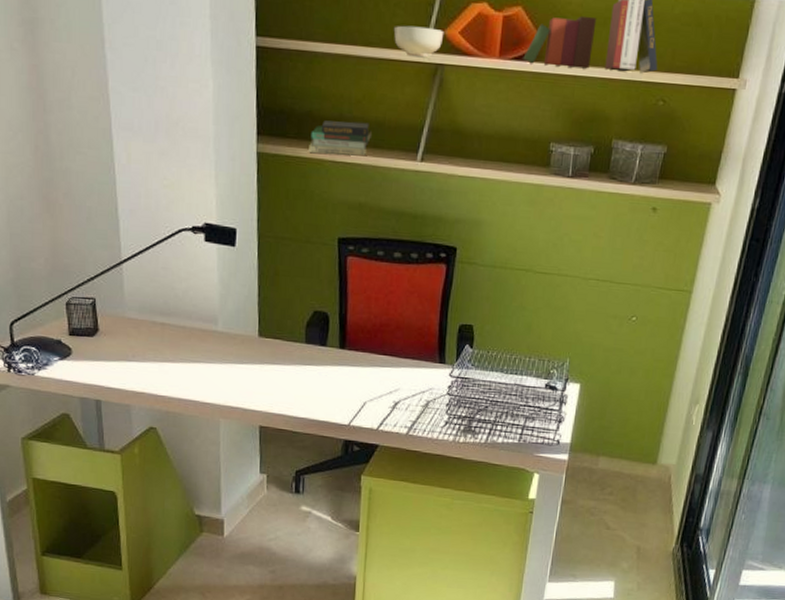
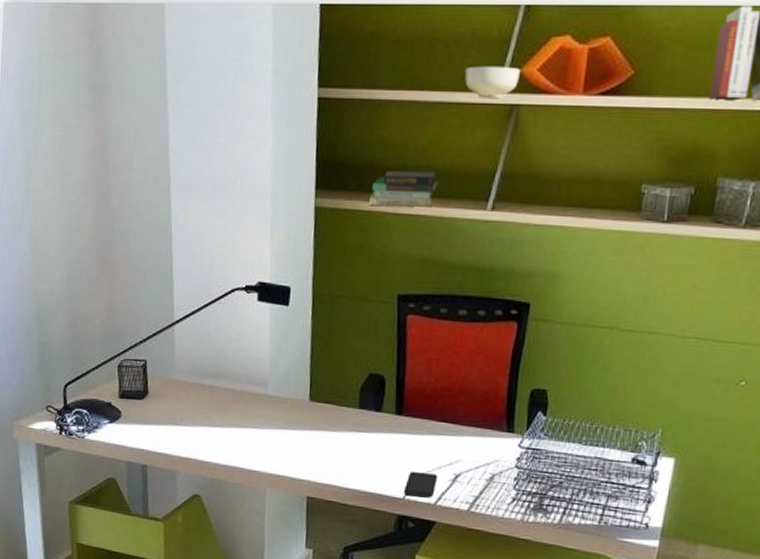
mobile phone: none [349,399,379,424] -> present [404,471,438,498]
books: present [523,15,597,70] -> none [610,41,700,102]

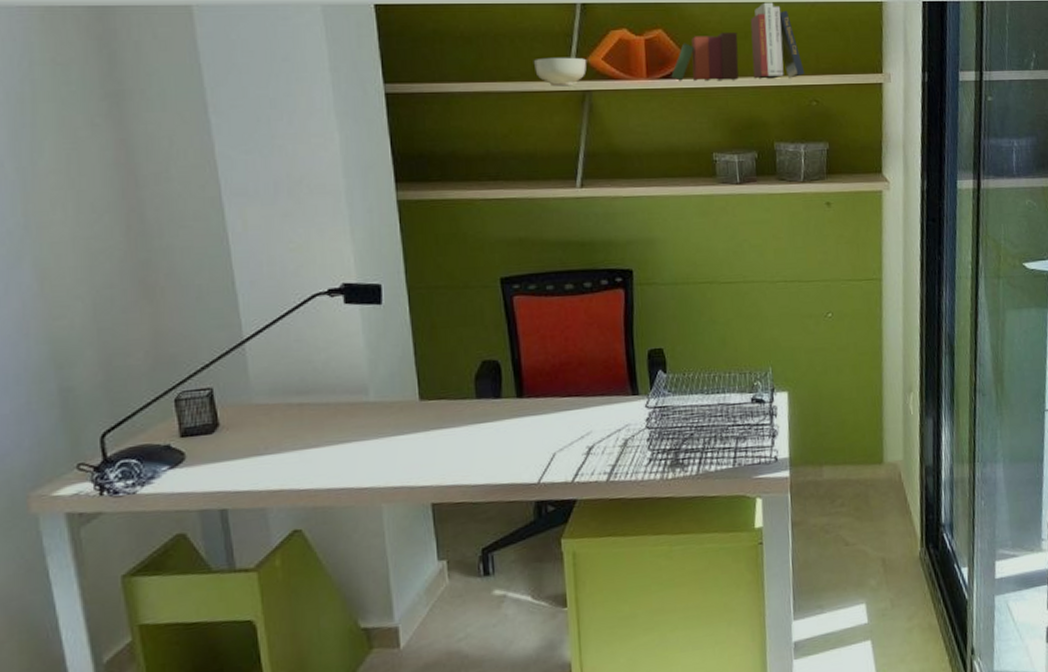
books: present [369,170,439,207] -> none [456,156,525,194]
mobile phone: present [404,471,438,498] -> none [538,451,571,479]
books: none [610,41,700,102] -> present [671,32,739,82]

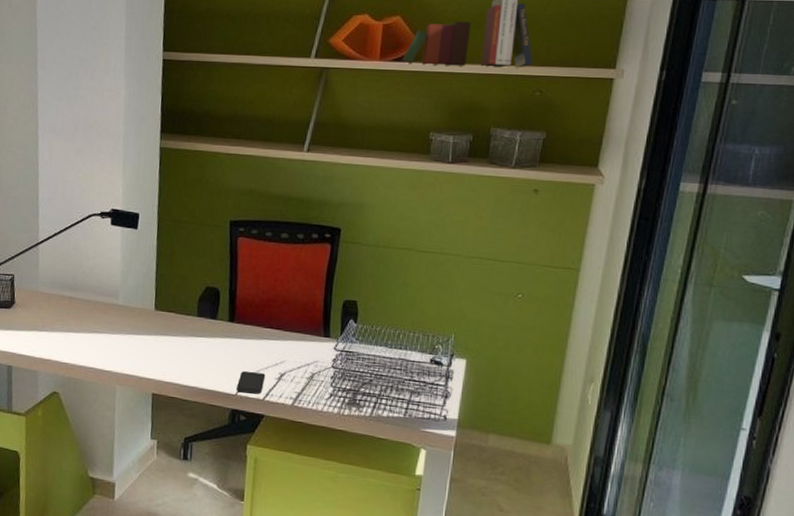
bowl: present [533,57,587,87] -> none [283,36,329,63]
mobile phone: none [538,451,571,479] -> present [237,370,266,395]

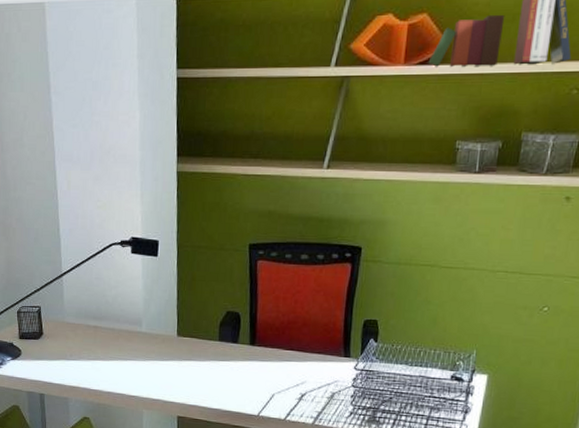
mobile phone: present [237,370,266,395] -> none [259,392,287,415]

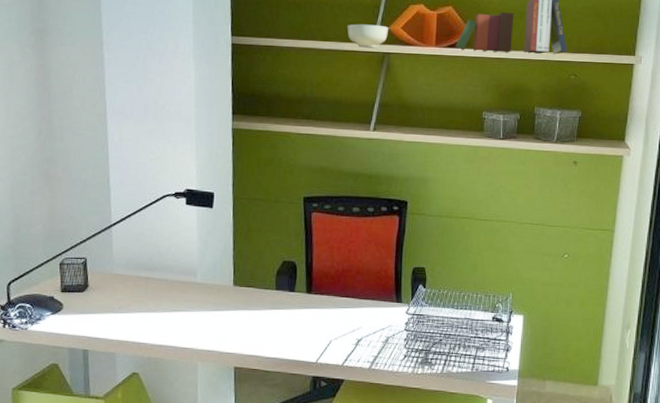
bowl: none [301,43,350,72] -> present [346,23,389,48]

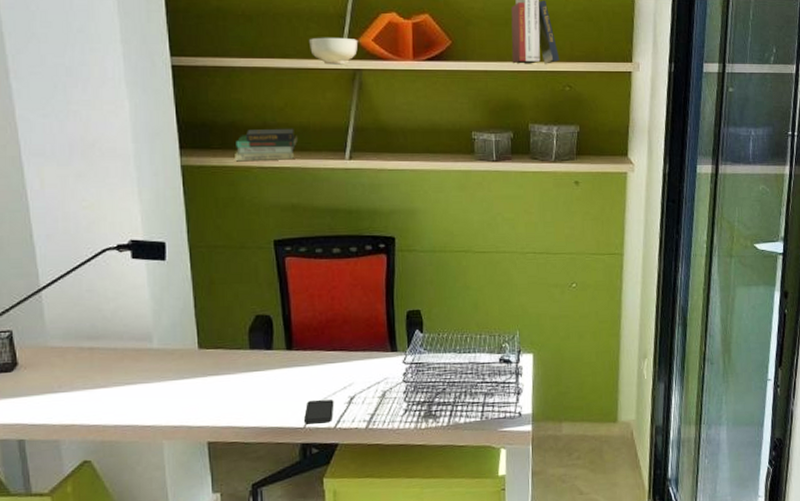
books: none [277,100,332,129] -> present [235,128,299,162]
mobile phone: none [317,339,344,360] -> present [304,399,334,424]
books: present [455,11,514,53] -> none [435,18,499,65]

